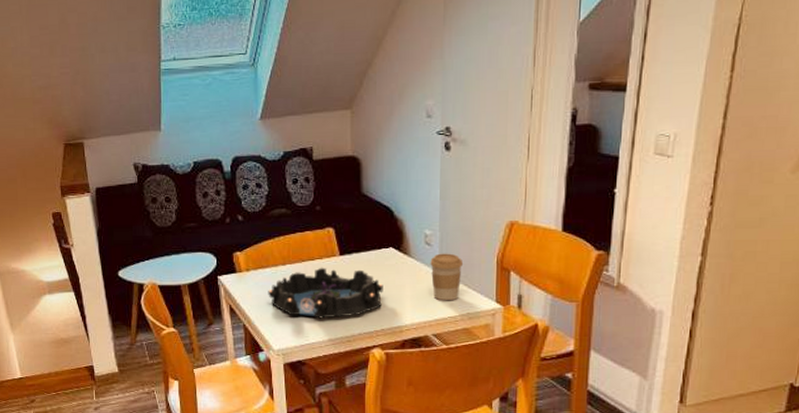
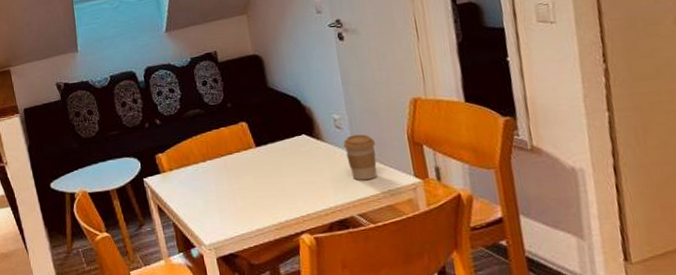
decorative bowl: present [268,267,383,319] -> none [192,158,304,210]

